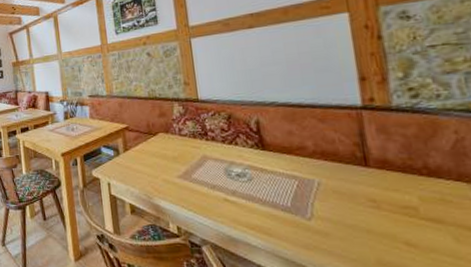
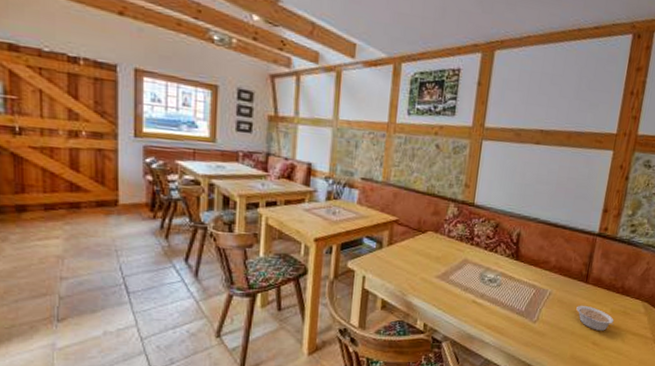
legume: none [363,194,432,227] -> present [576,305,614,331]

